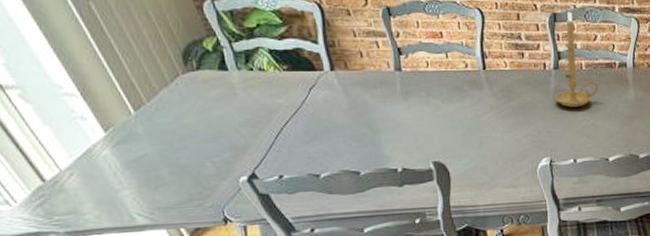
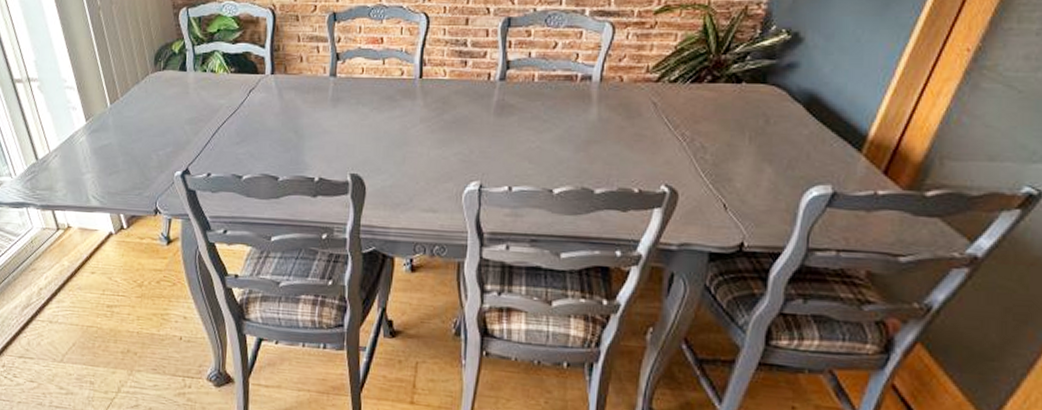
candle holder: present [554,11,600,108] -> none [495,15,554,126]

